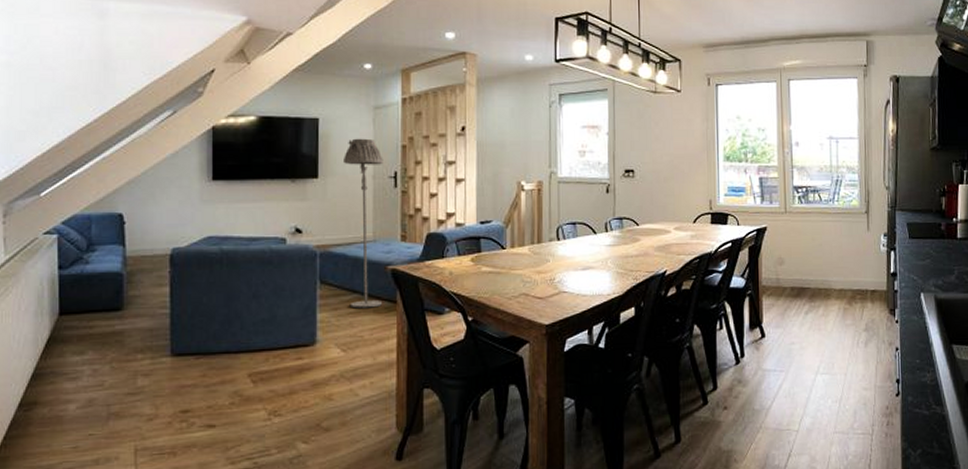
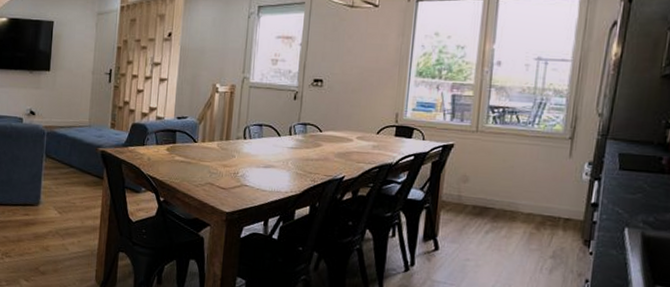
floor lamp: present [344,138,383,309] -> none [67,39,102,181]

